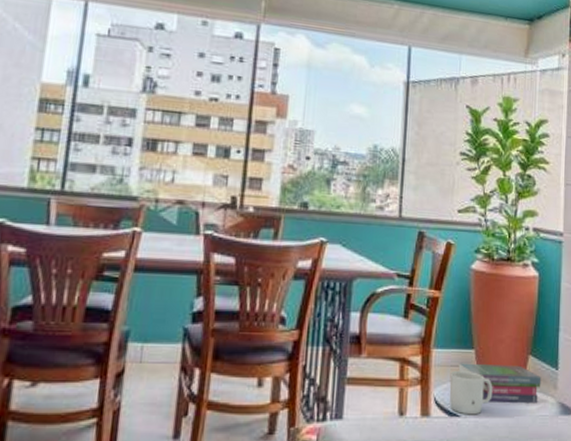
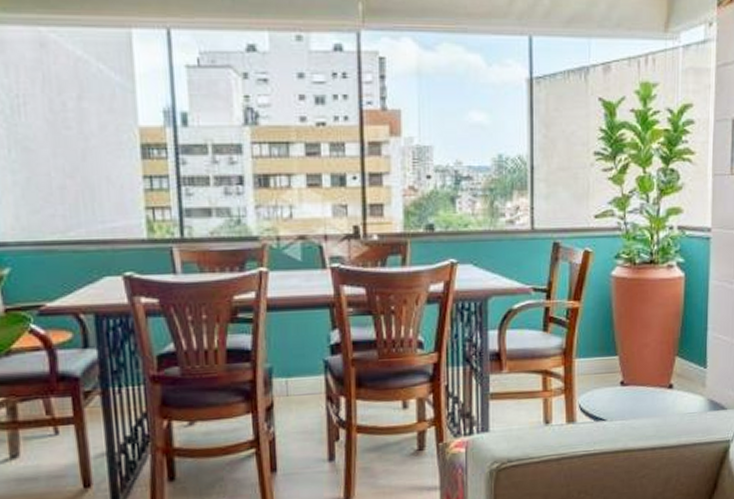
mug: present [449,370,493,415] -> none [594,376,639,419]
books: present [458,363,542,404] -> none [602,367,689,405]

